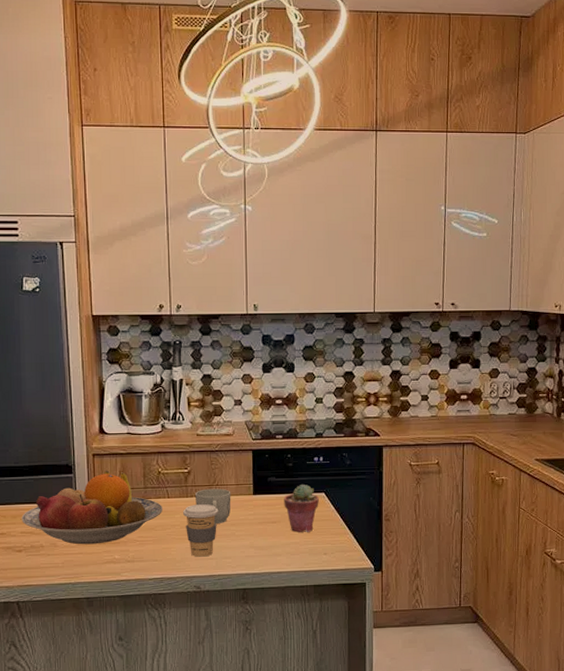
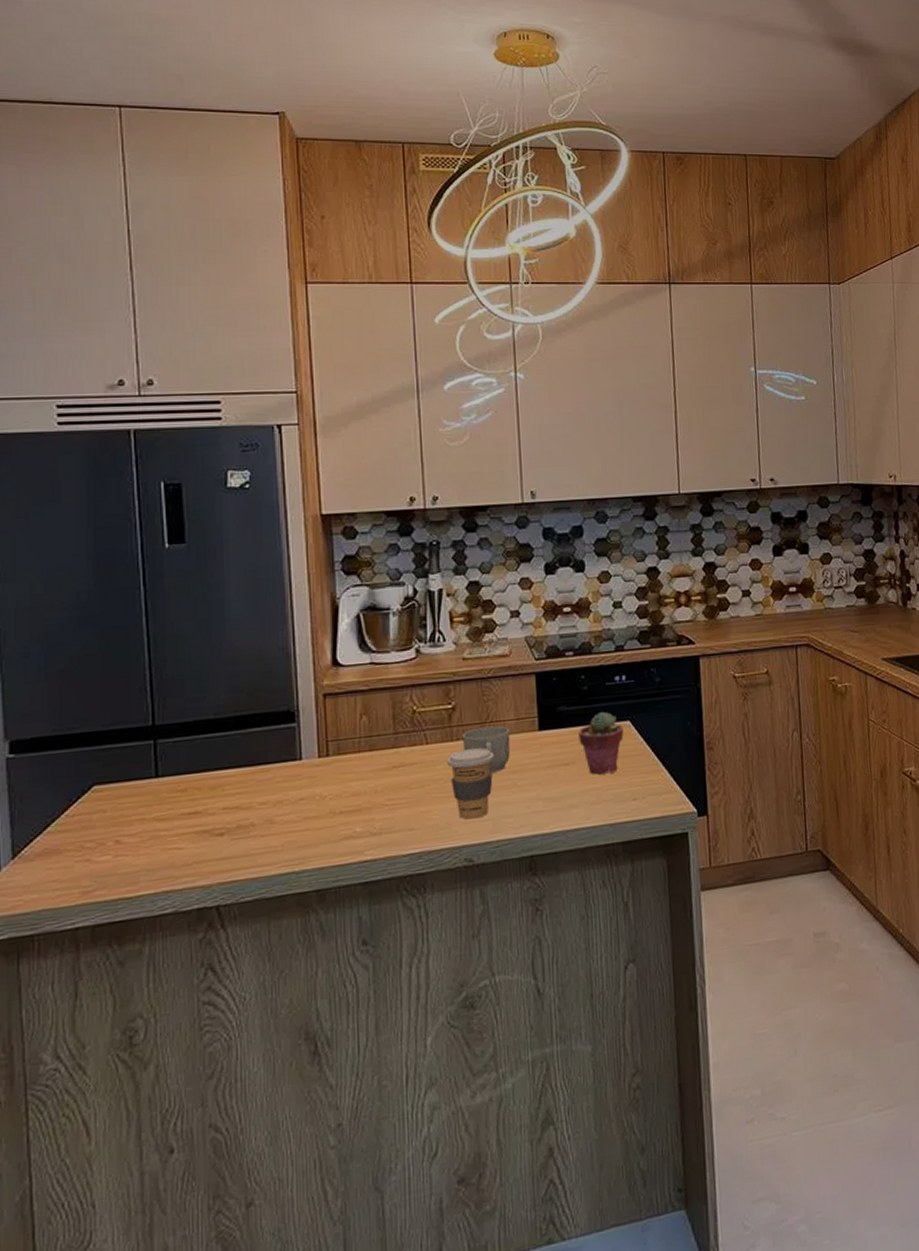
fruit bowl: present [21,470,163,545] -> none [223,714,421,818]

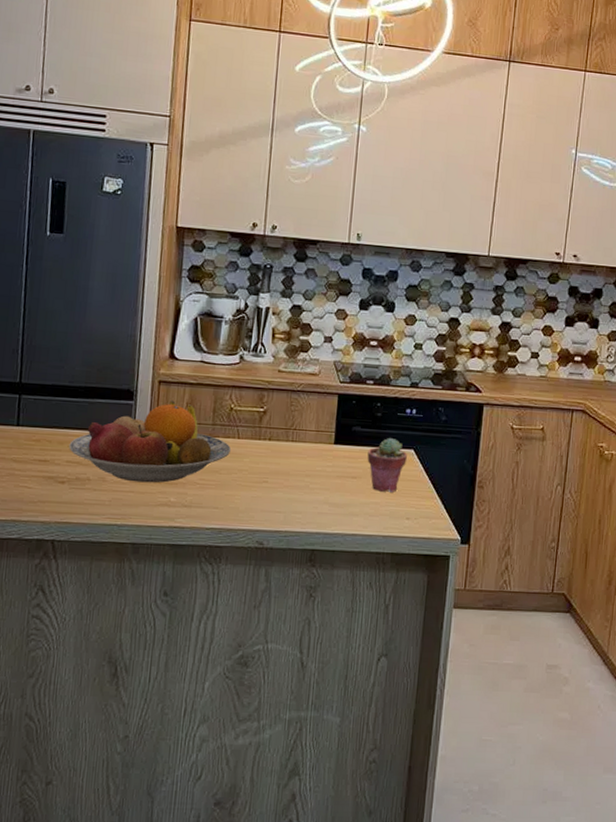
fruit bowl: none [223,714,421,818] -> present [69,400,232,483]
coffee cup: present [447,748,495,820] -> none [253,449,294,509]
mug: present [462,726,511,774] -> none [268,432,310,474]

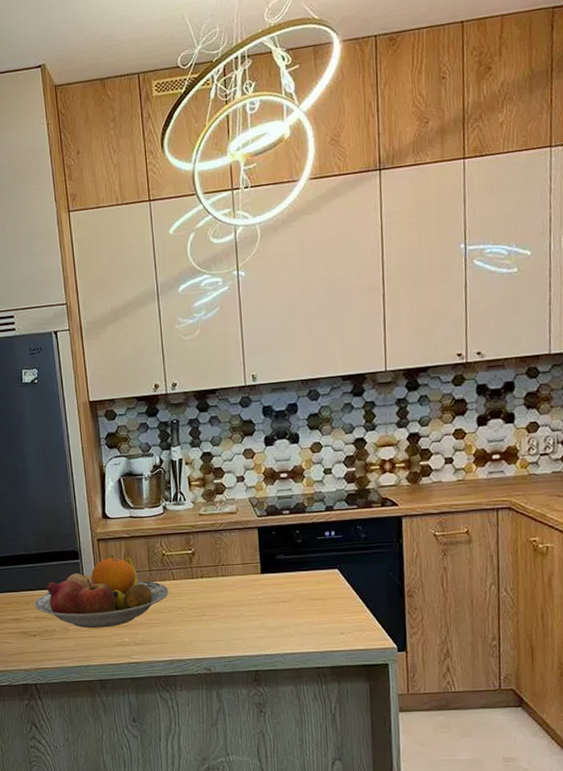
potted succulent: present [367,437,407,492] -> none [294,560,333,612]

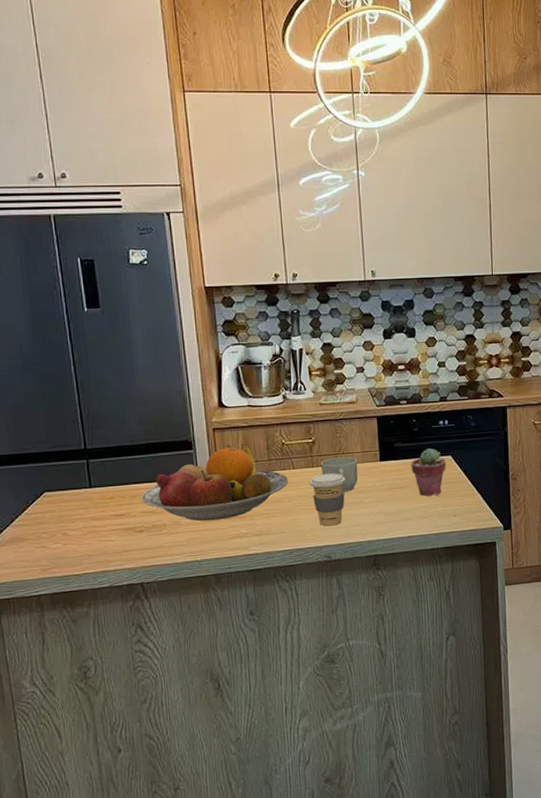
coffee cup: none [189,585,226,639] -> present [309,473,346,527]
mug: none [200,568,238,606] -> present [320,456,358,493]
potted succulent: none [294,560,333,612] -> present [411,448,446,496]

